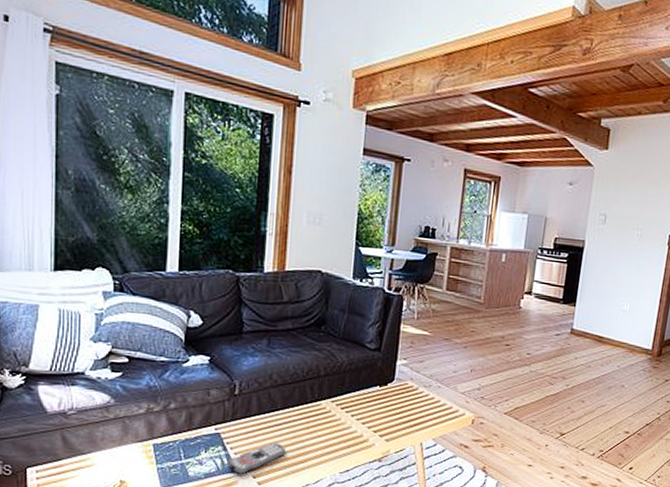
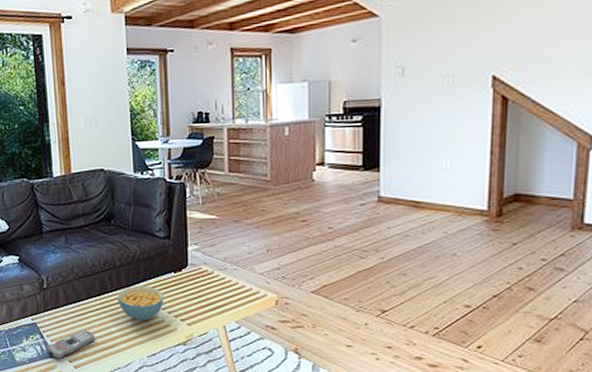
cereal bowl: none [316,397,366,436] -> present [117,285,164,321]

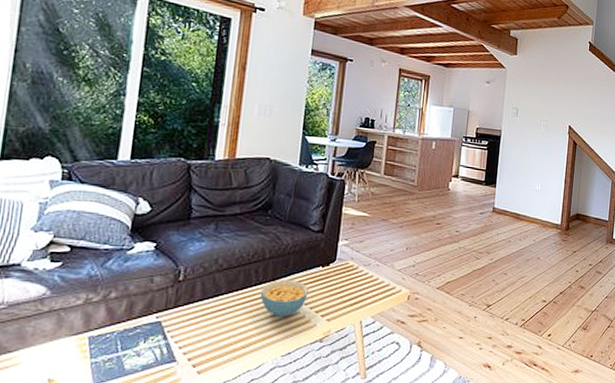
remote control: present [46,330,96,360] -> none [167,329,229,365]

